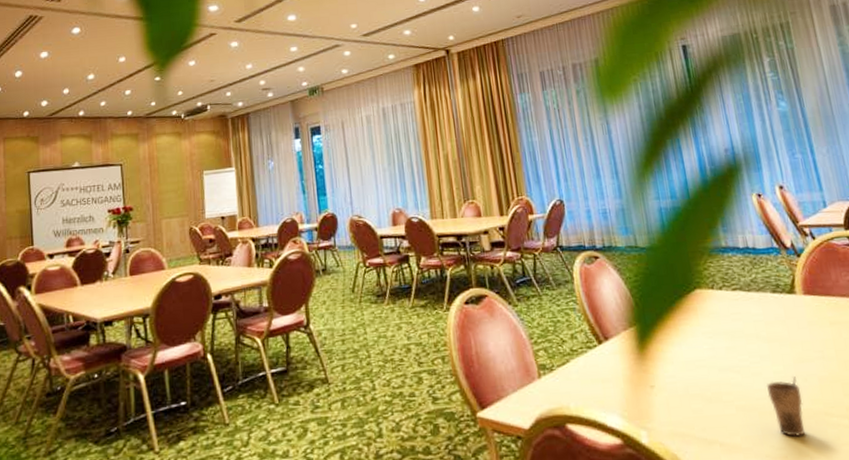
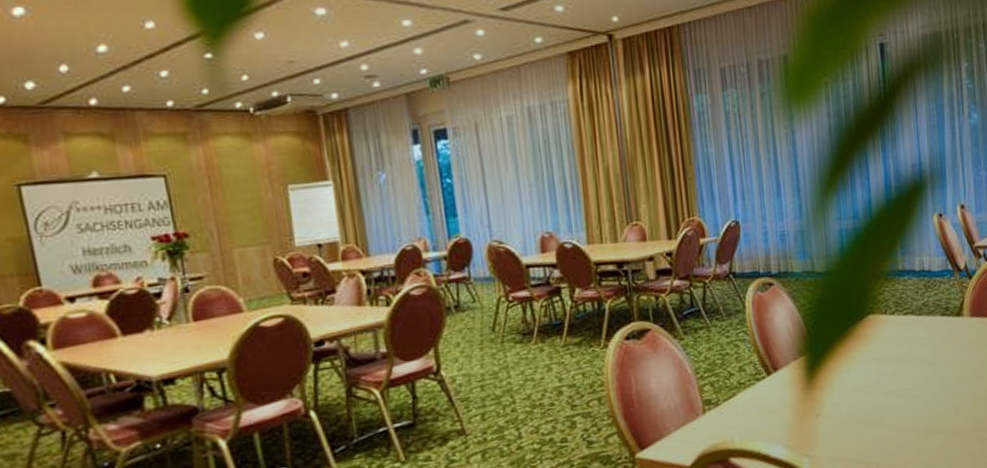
cup: present [766,376,806,437] -> none [925,396,957,453]

